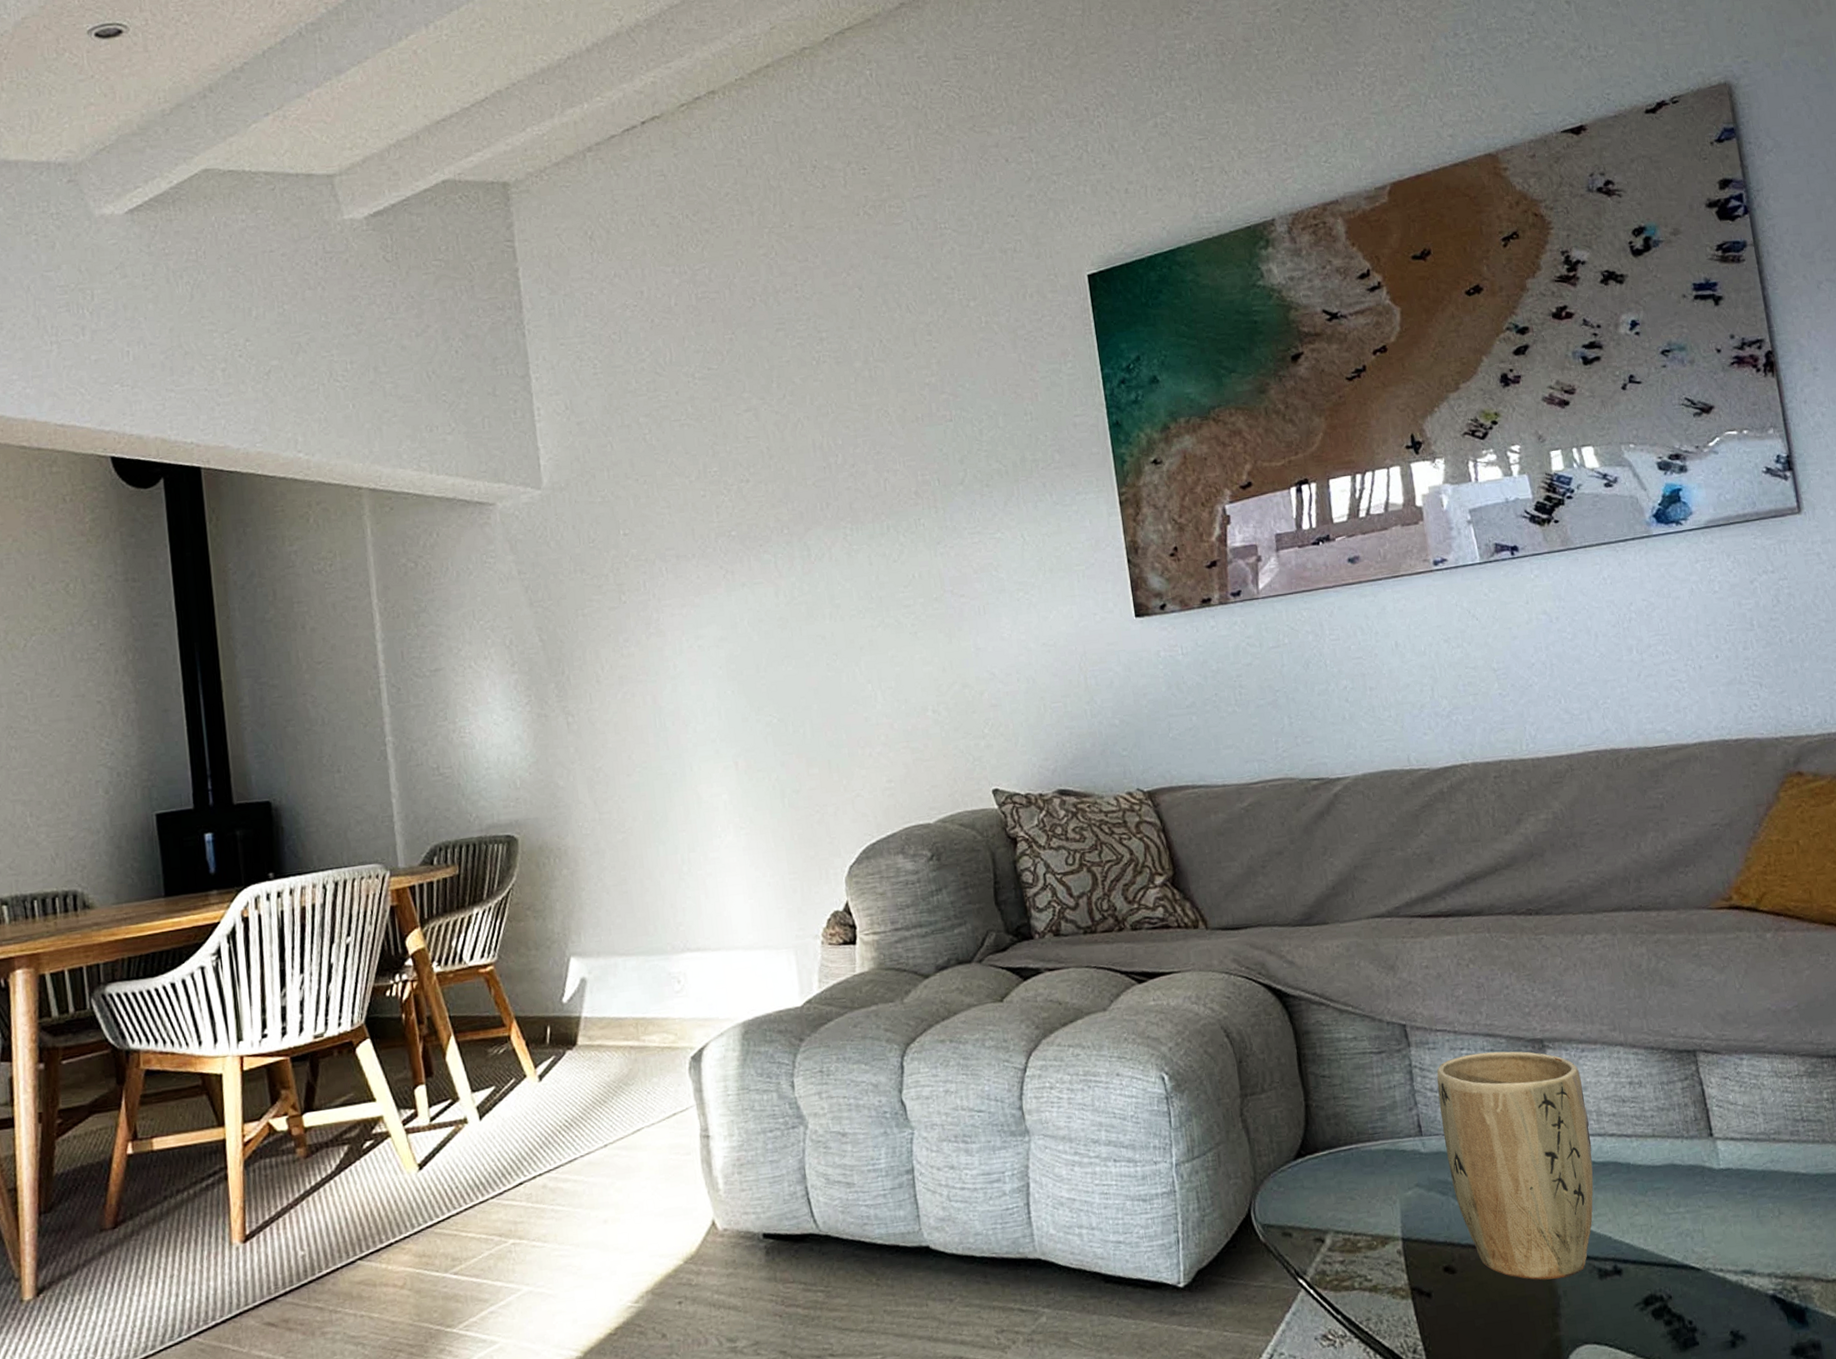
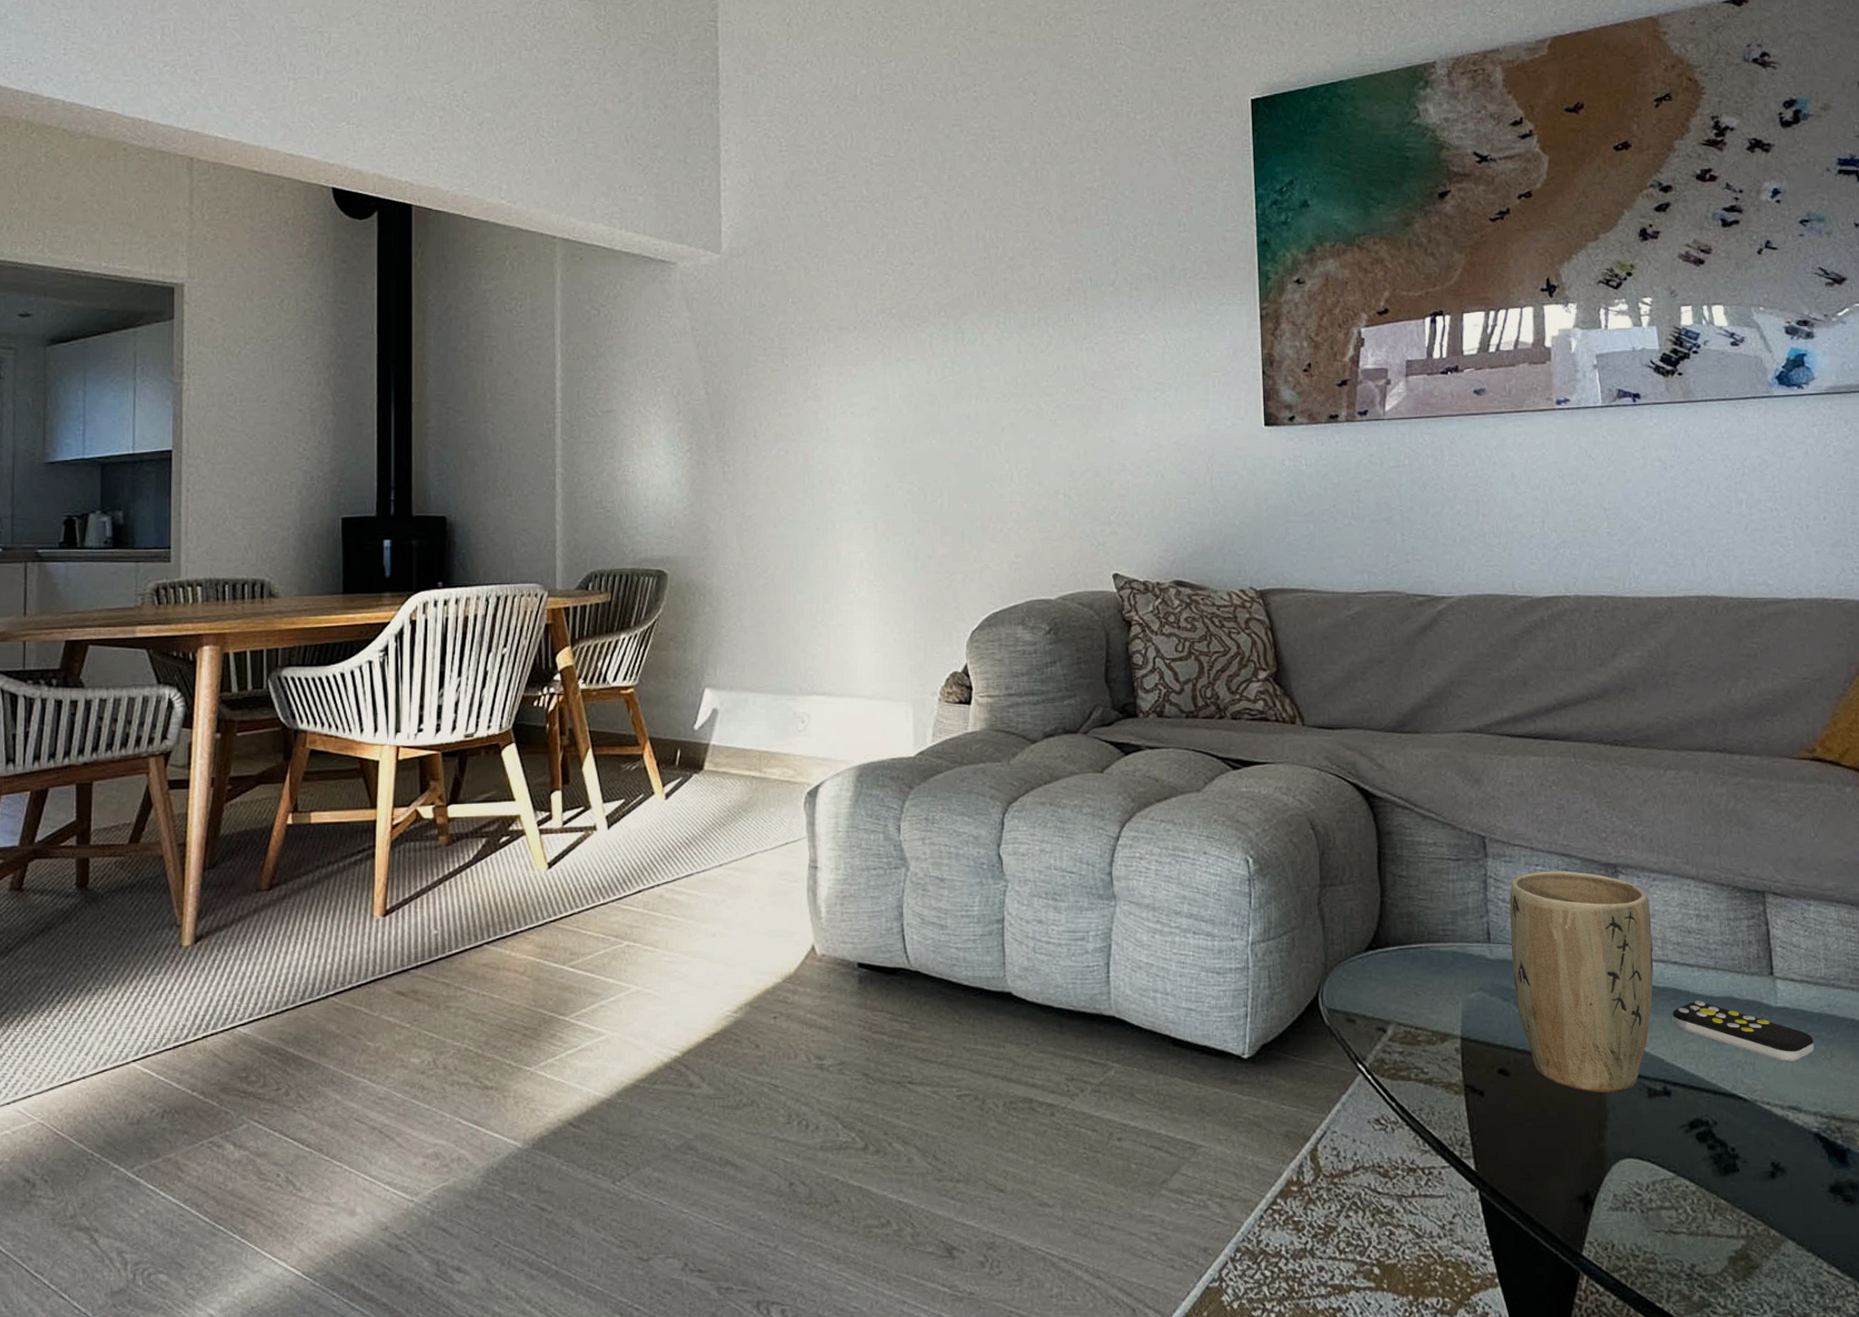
remote control: none [1615,1171,1762,1225] -> present [1673,1001,1814,1061]

